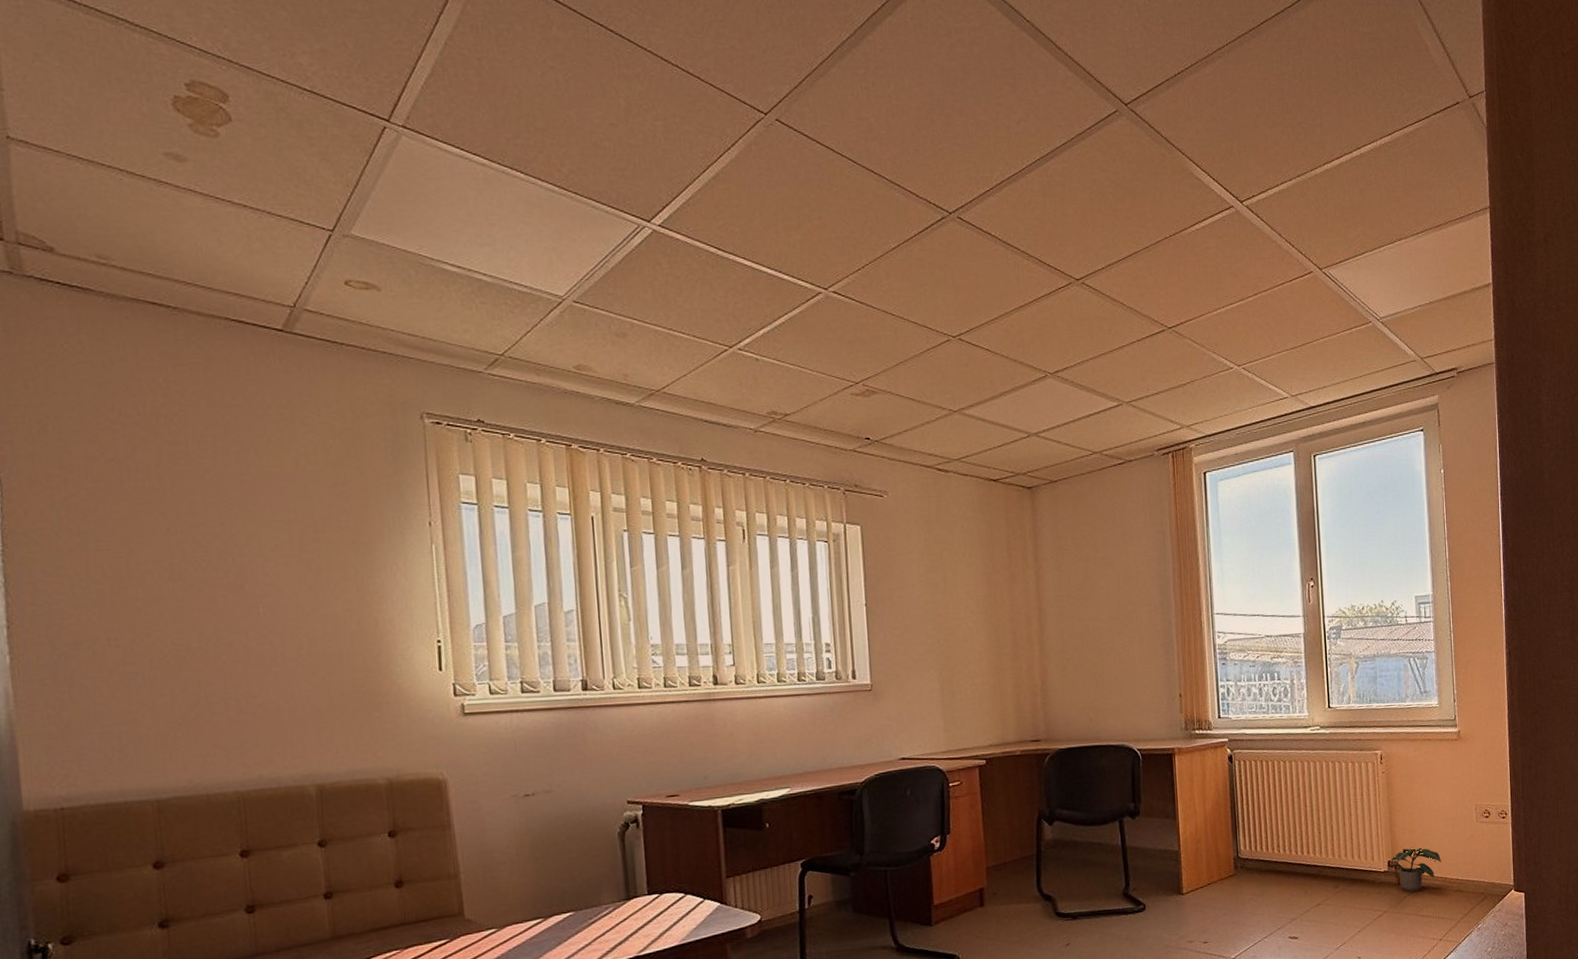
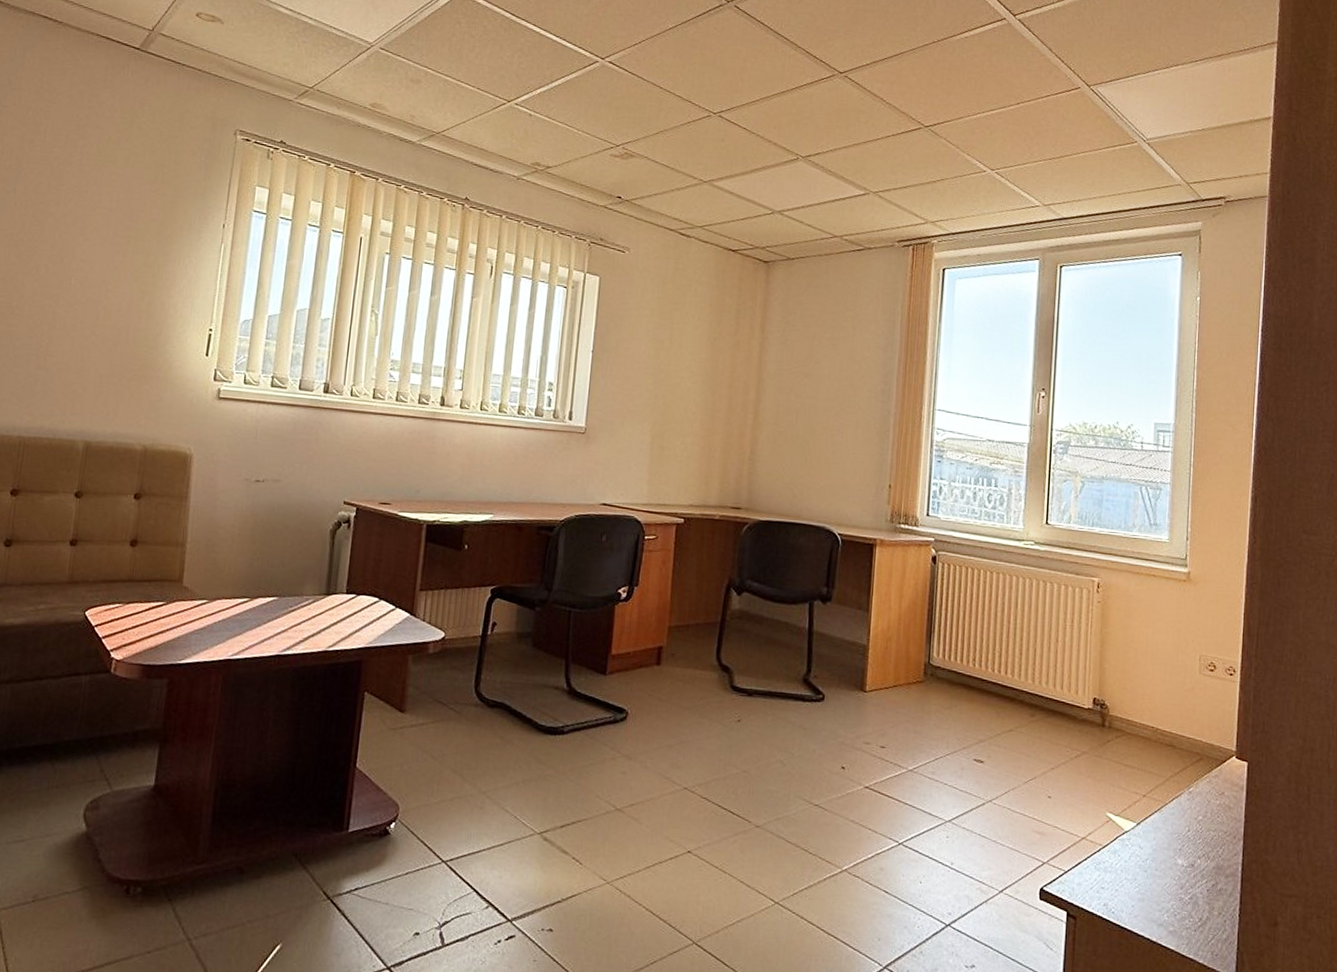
potted plant: present [1389,847,1441,892] -> none [1095,687,1154,738]

